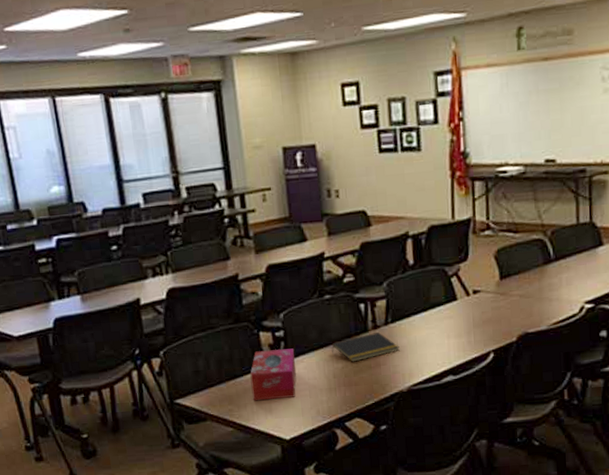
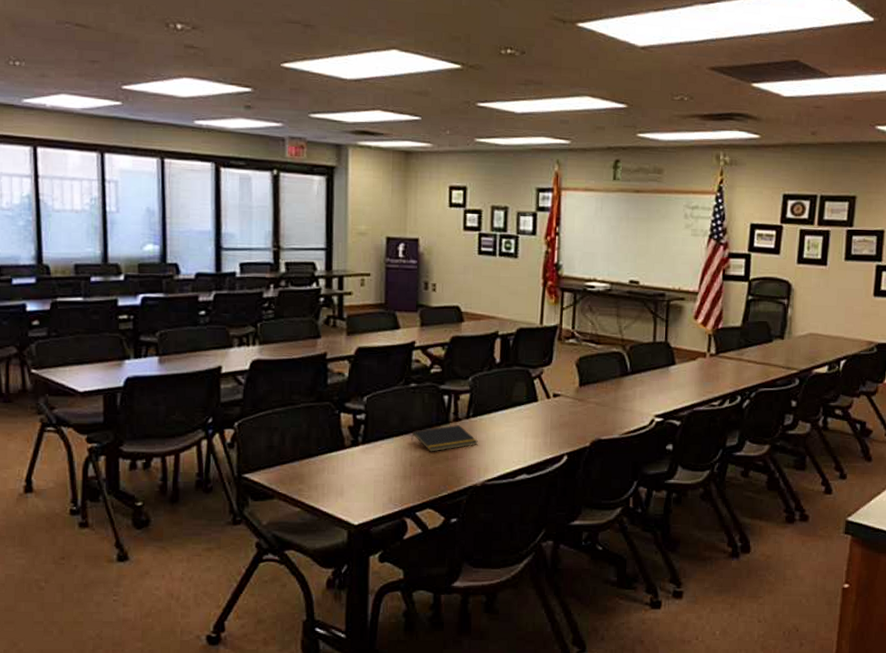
tissue box: present [250,348,297,401] -> none [325,432,374,483]

